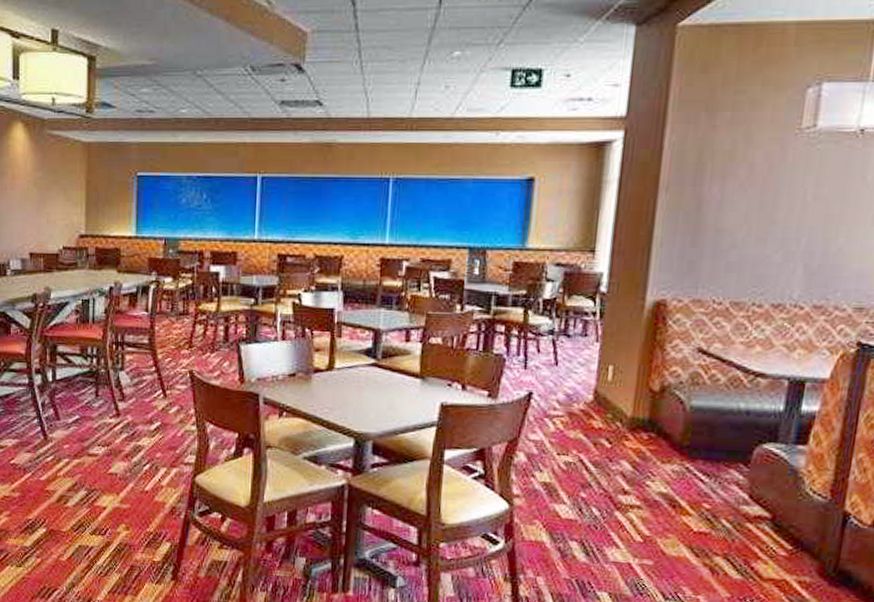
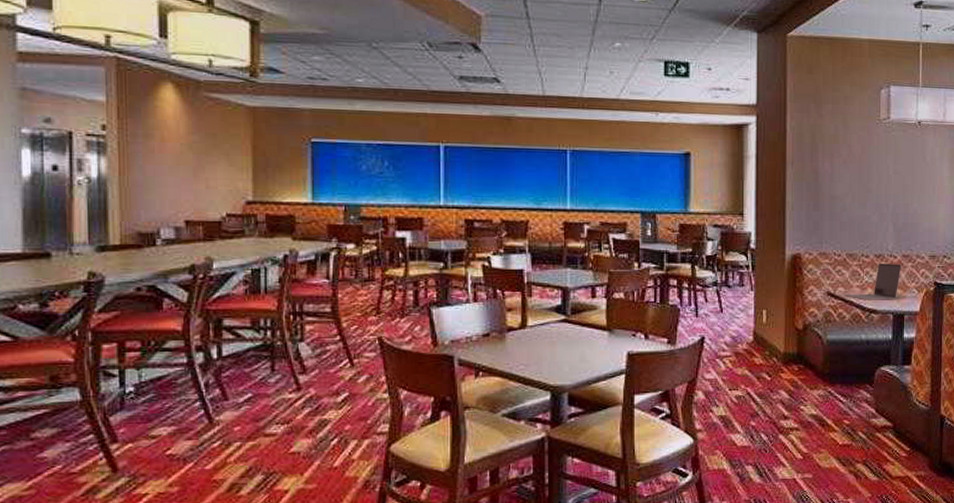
laptop: none [720,316,810,363] -> present [844,264,902,300]

